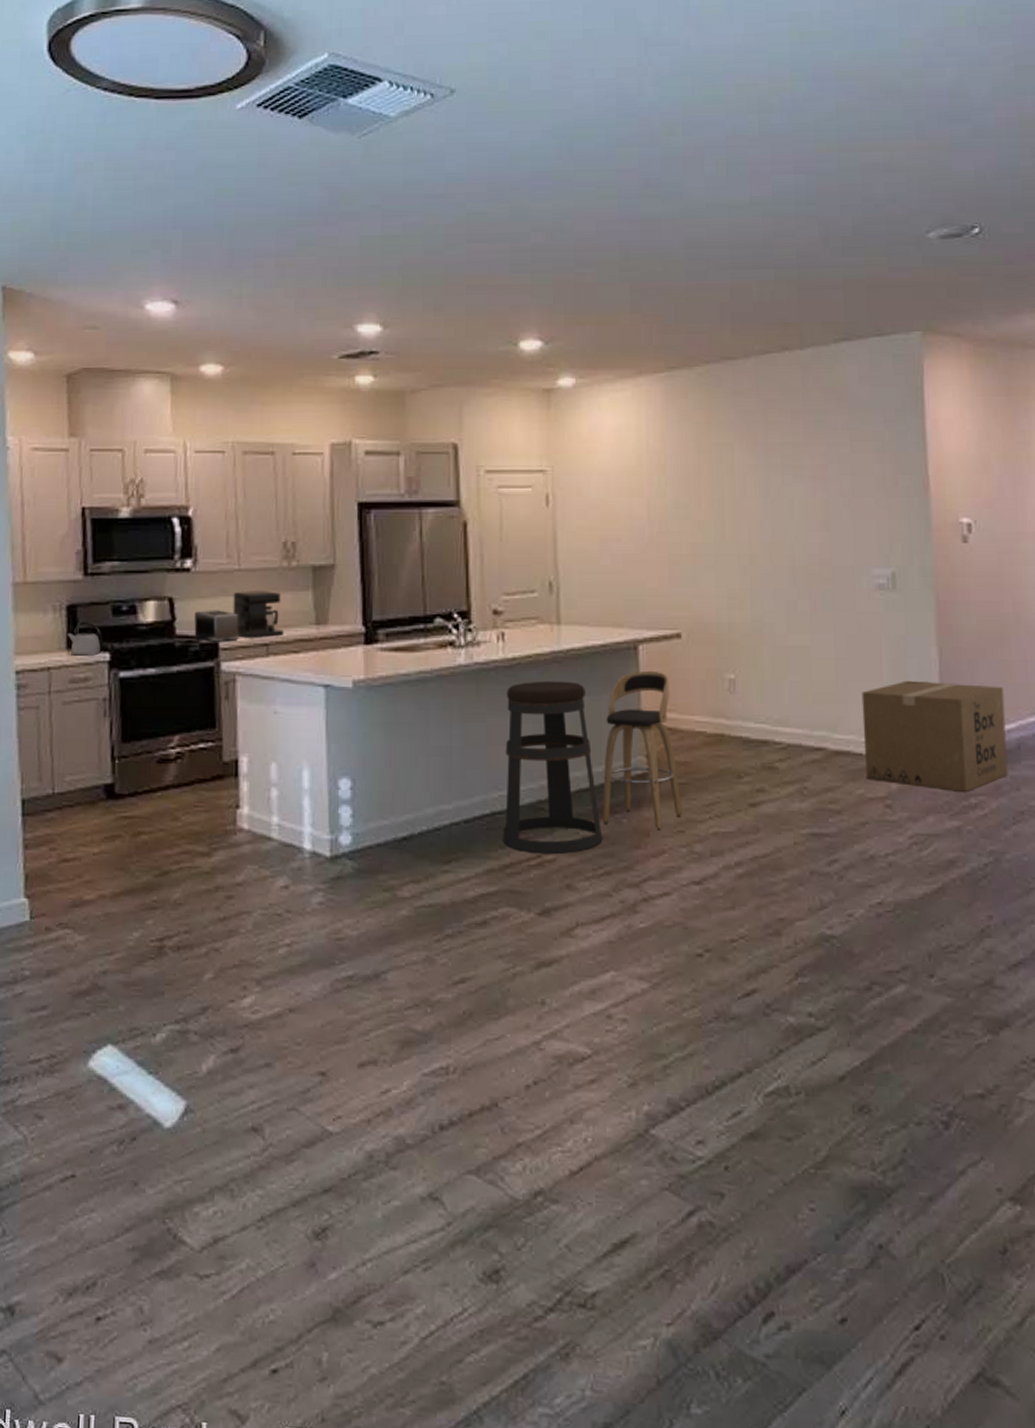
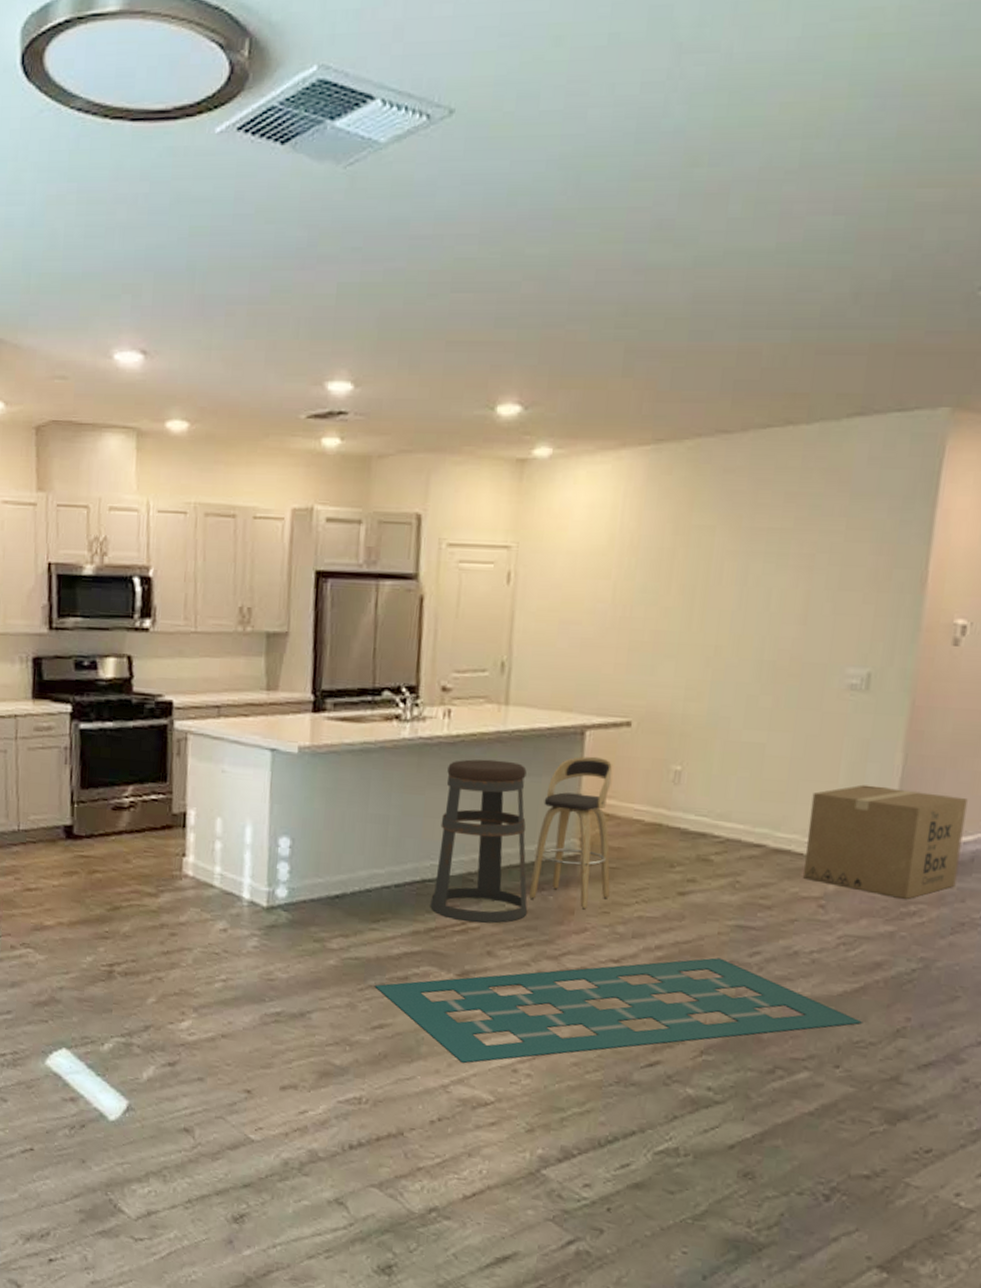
kettle: present [67,621,104,657] -> none [32,673,66,708]
toaster: present [194,610,239,643] -> none [150,669,194,703]
coffee maker: present [233,590,284,639] -> none [187,653,236,701]
area rug: none [452,870,948,1013] -> present [374,958,863,1063]

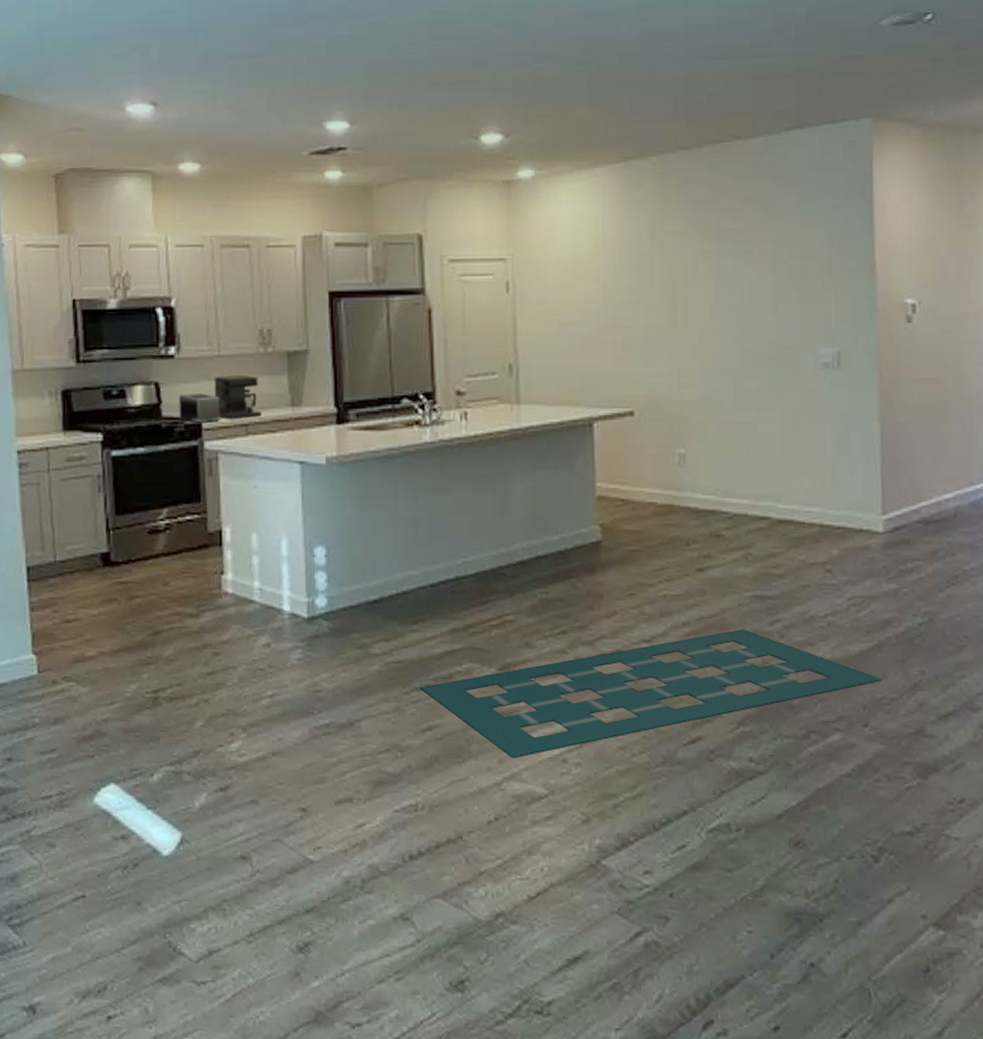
toaster: none [150,669,194,703] -> present [179,393,220,424]
coffee maker: none [187,653,236,701] -> present [214,374,262,420]
bar stool: present [430,759,528,924] -> none [466,456,559,616]
bar stool: present [528,756,613,910] -> none [558,446,634,593]
cardboard box: present [803,785,968,900] -> none [805,454,944,558]

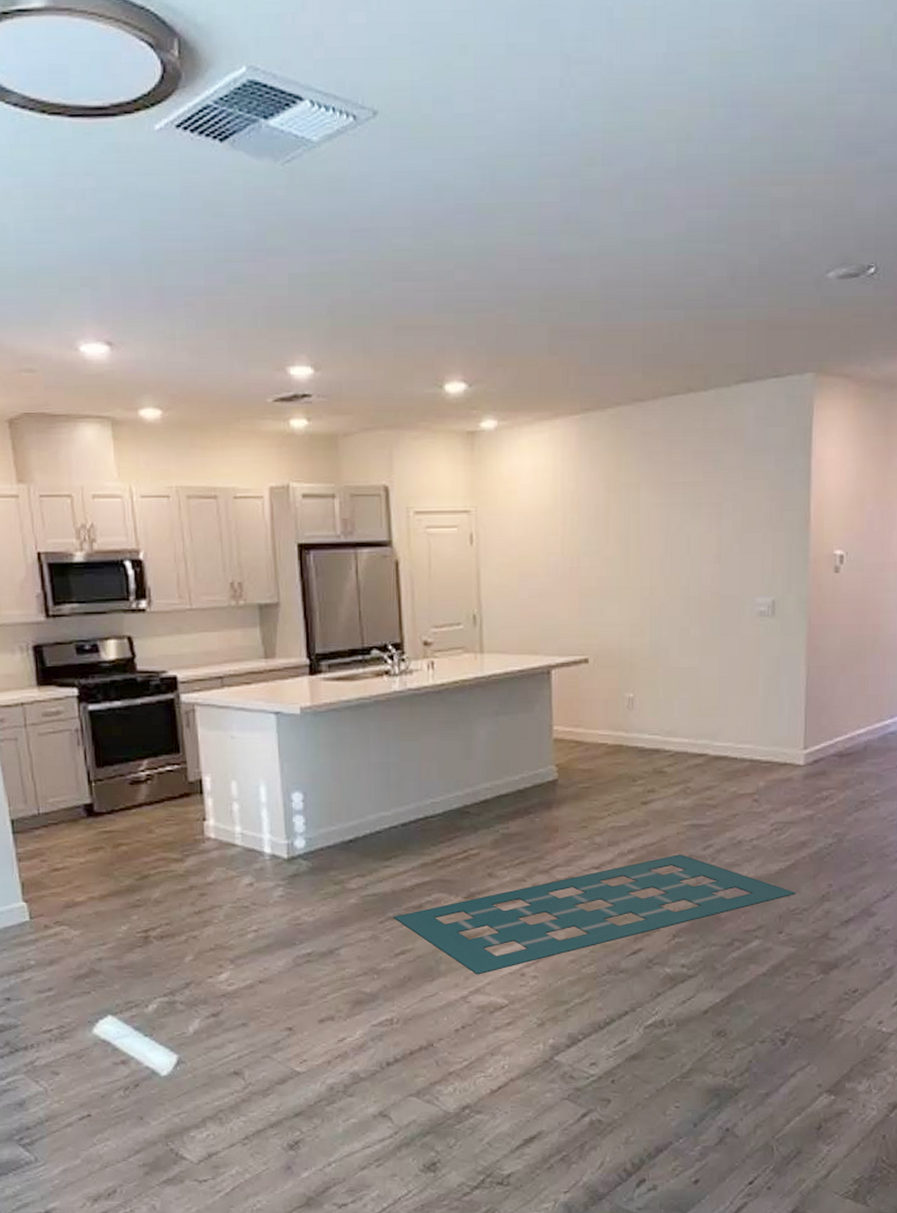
toaster: present [179,393,220,424] -> none [153,647,195,677]
coffee maker: present [214,374,262,420] -> none [187,627,236,673]

